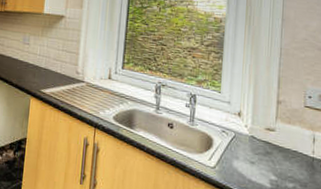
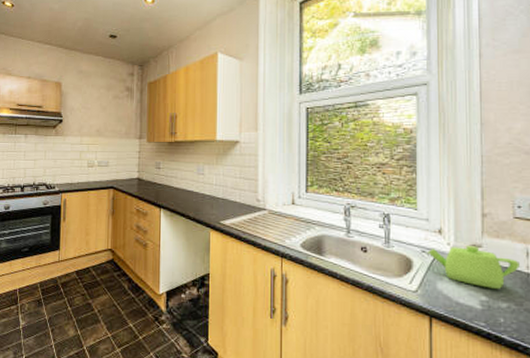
teapot: none [227,129,307,170] -> present [428,246,520,289]

